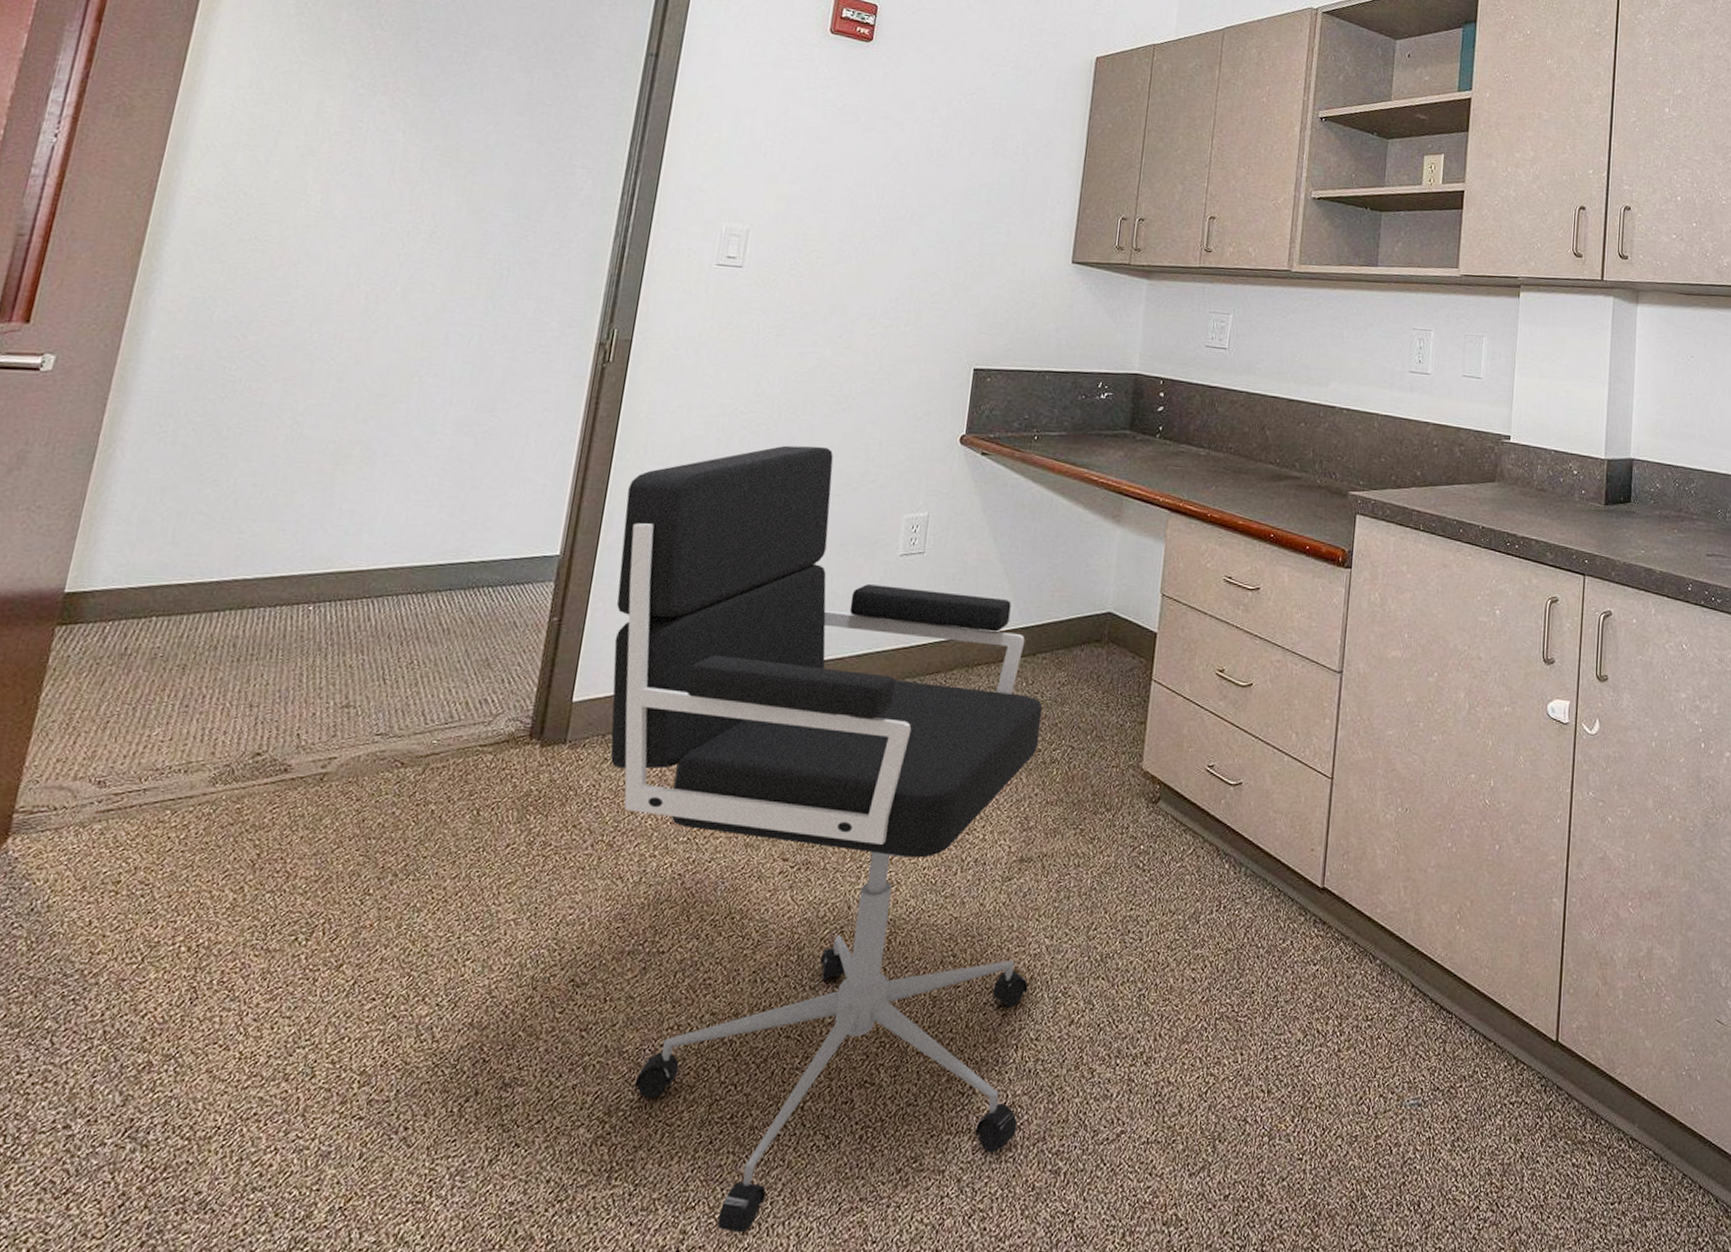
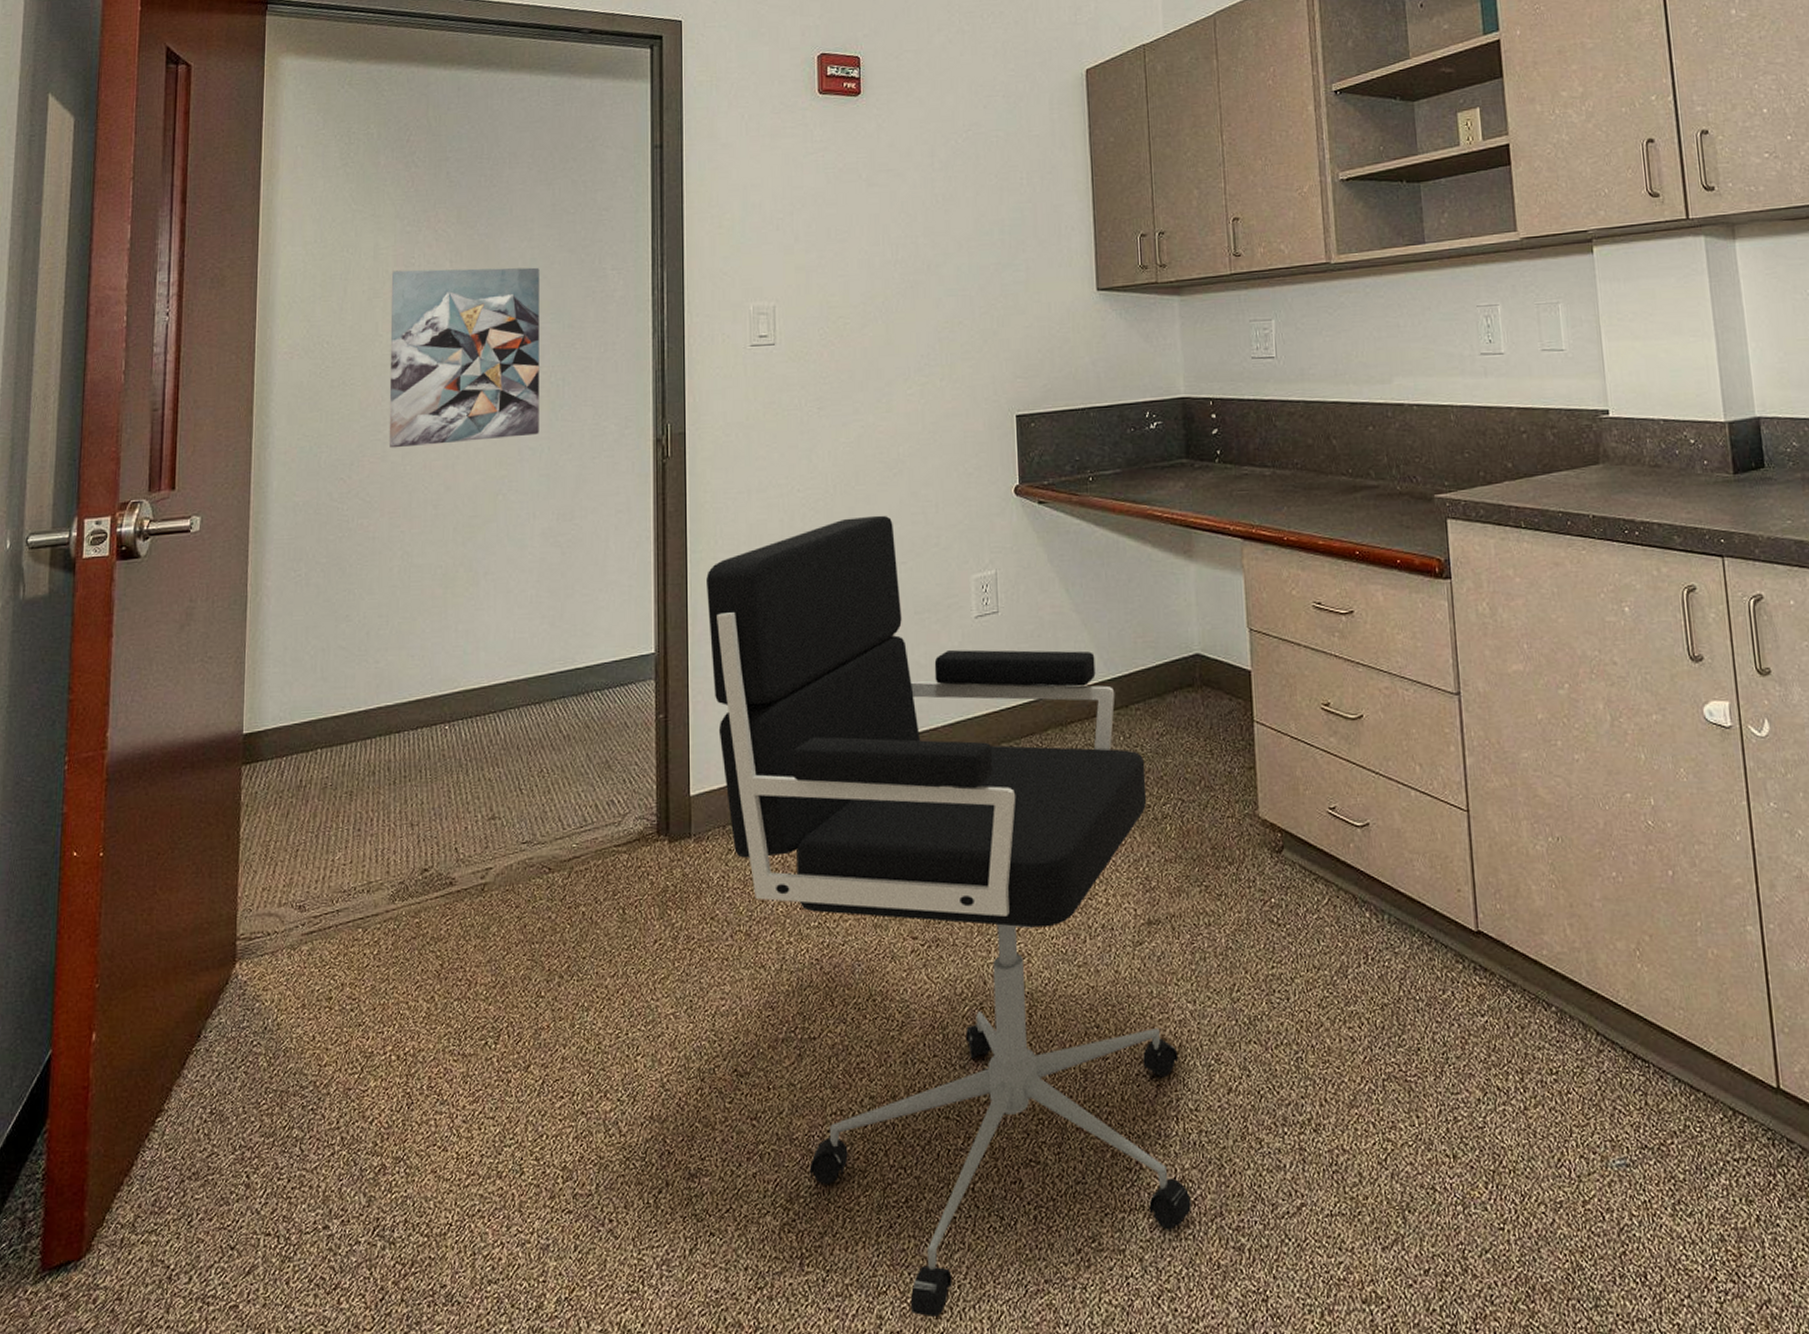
wall art: none [297,131,503,321] -> present [388,267,540,448]

